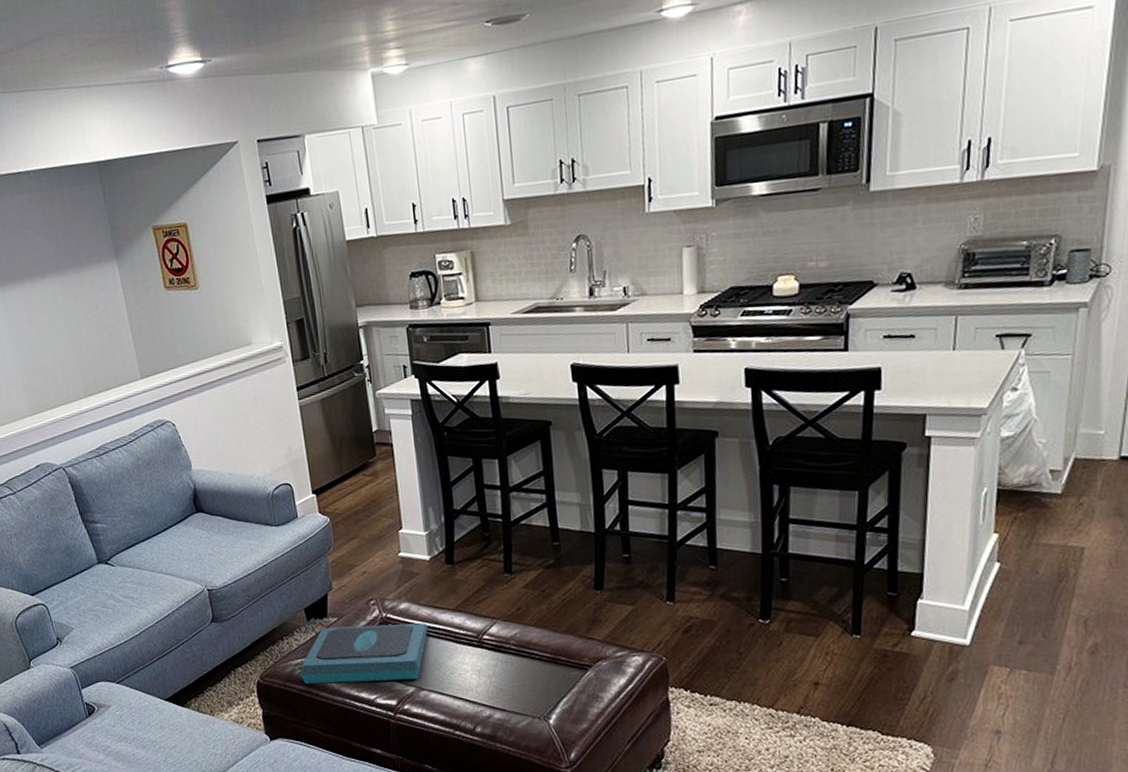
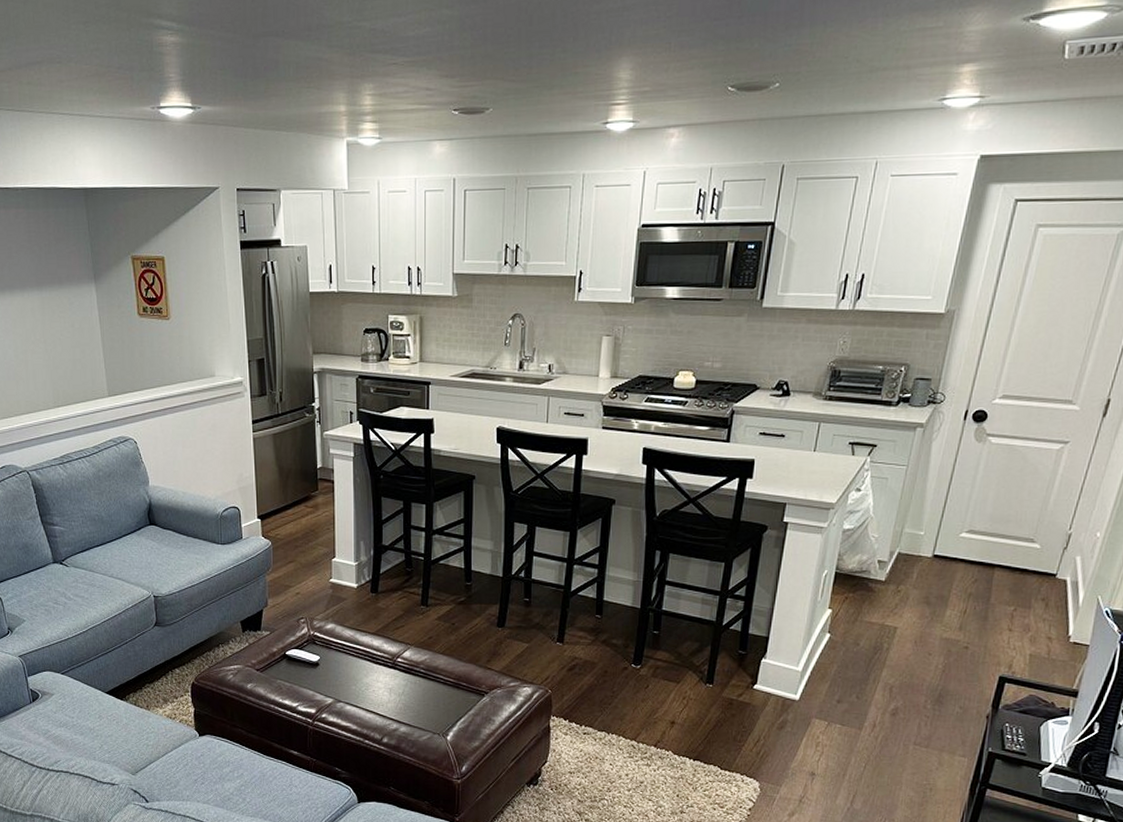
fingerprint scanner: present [300,623,428,684] -> none [232,640,350,692]

